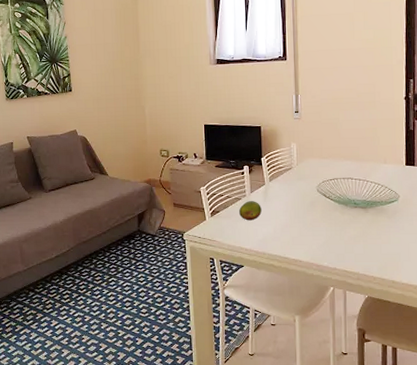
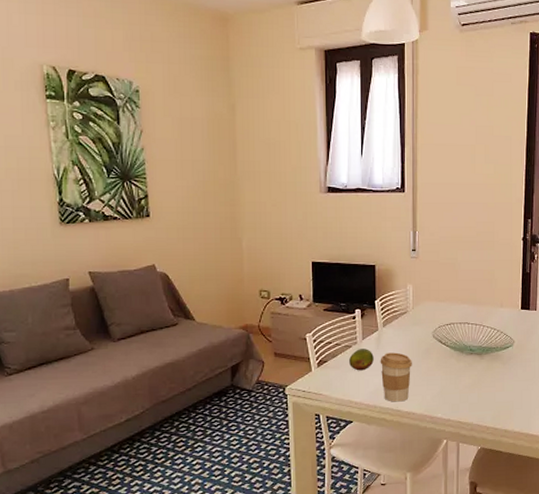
coffee cup: none [267,205,298,250] -> present [380,352,412,402]

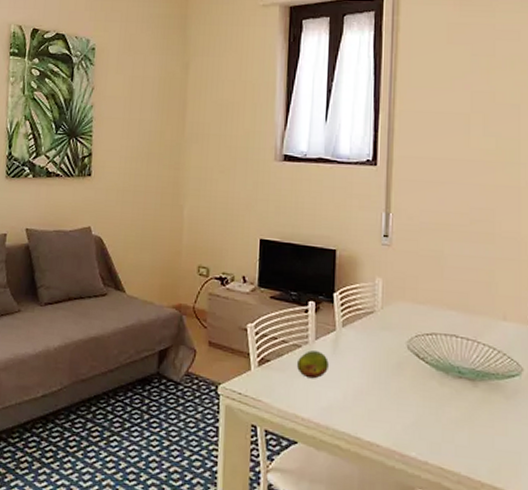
coffee cup: present [380,352,412,402] -> none [336,360,378,427]

